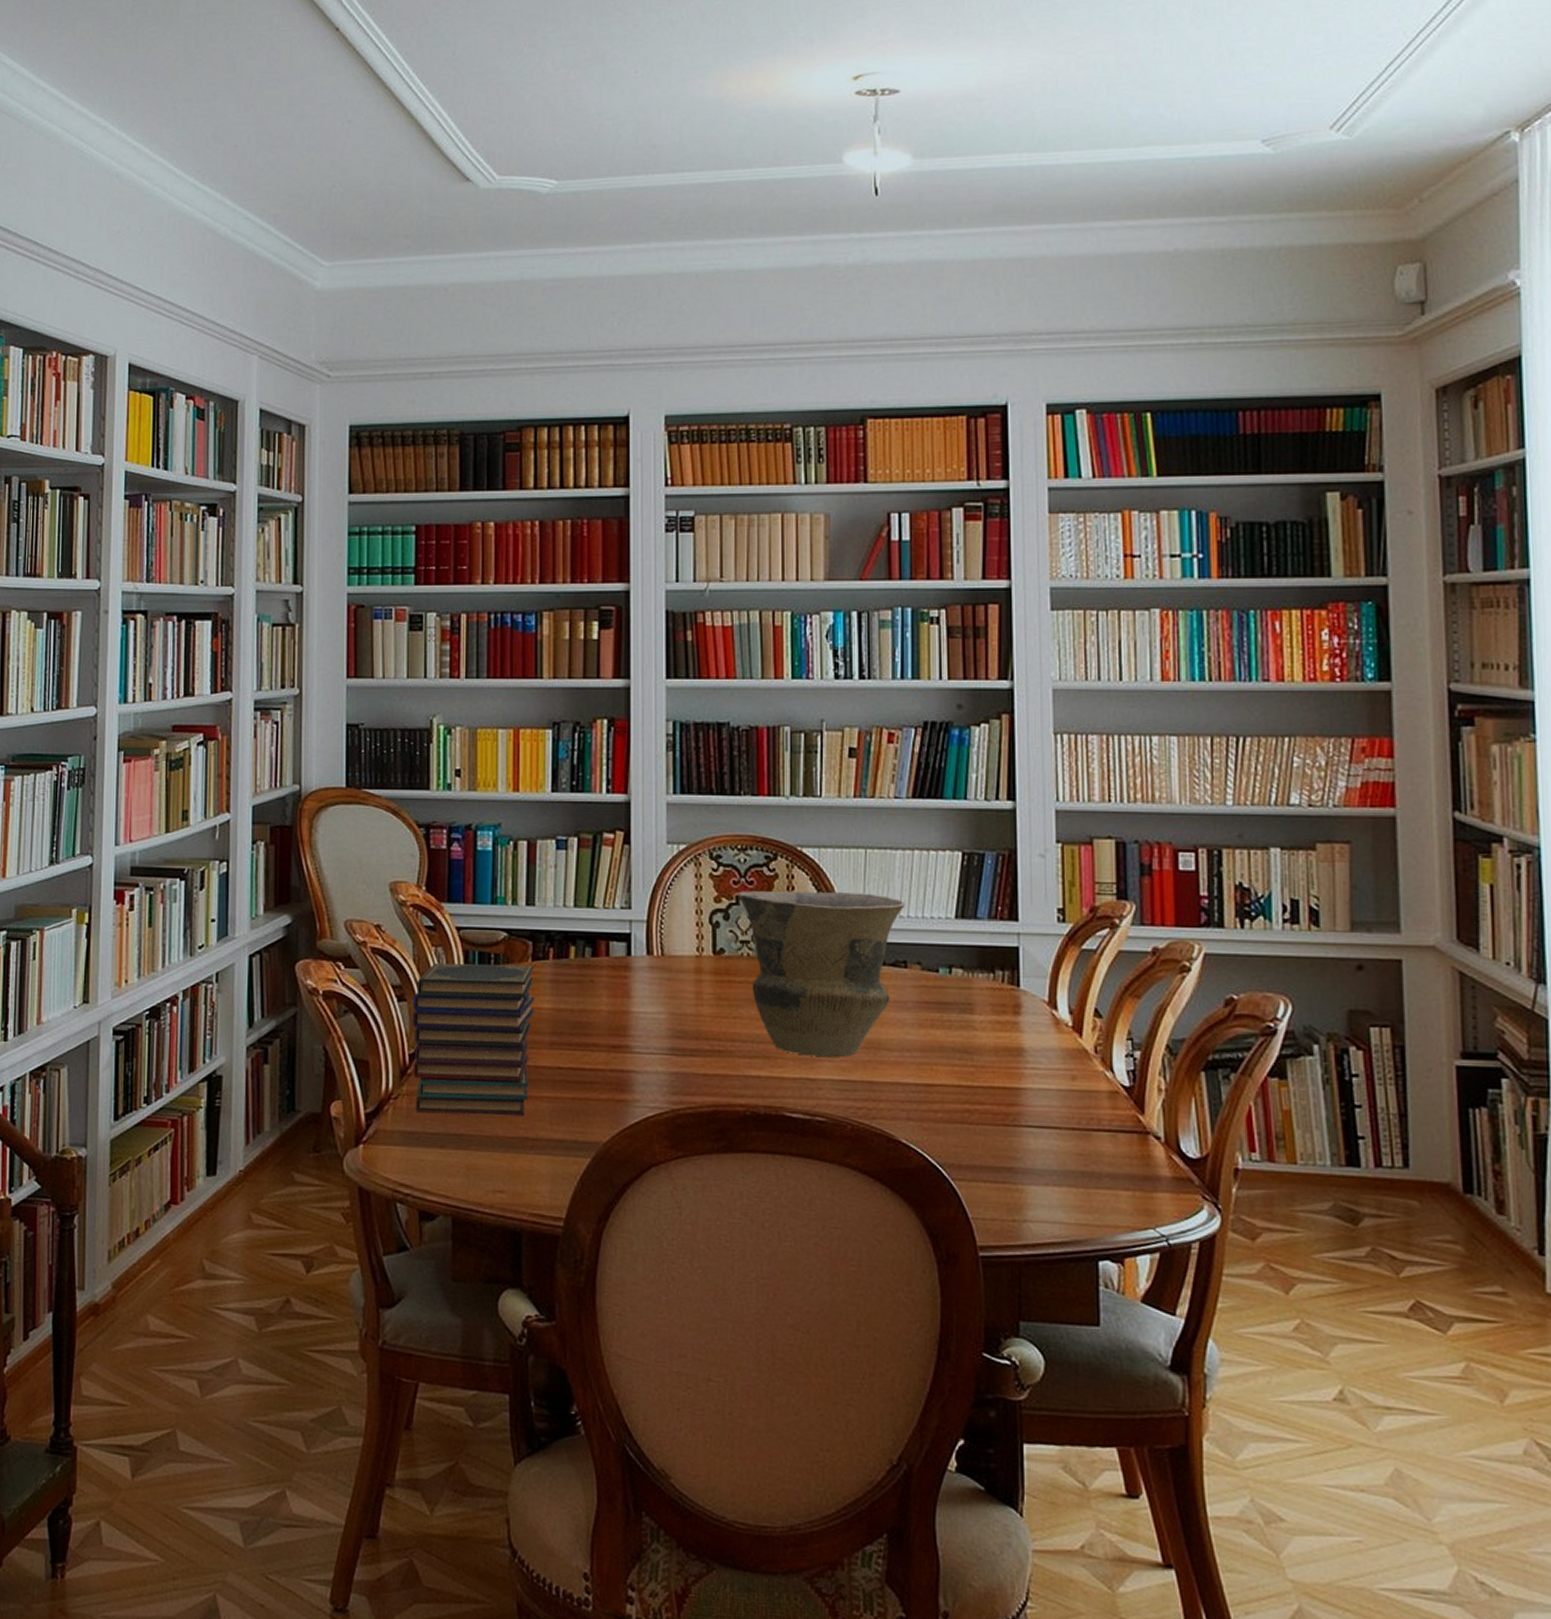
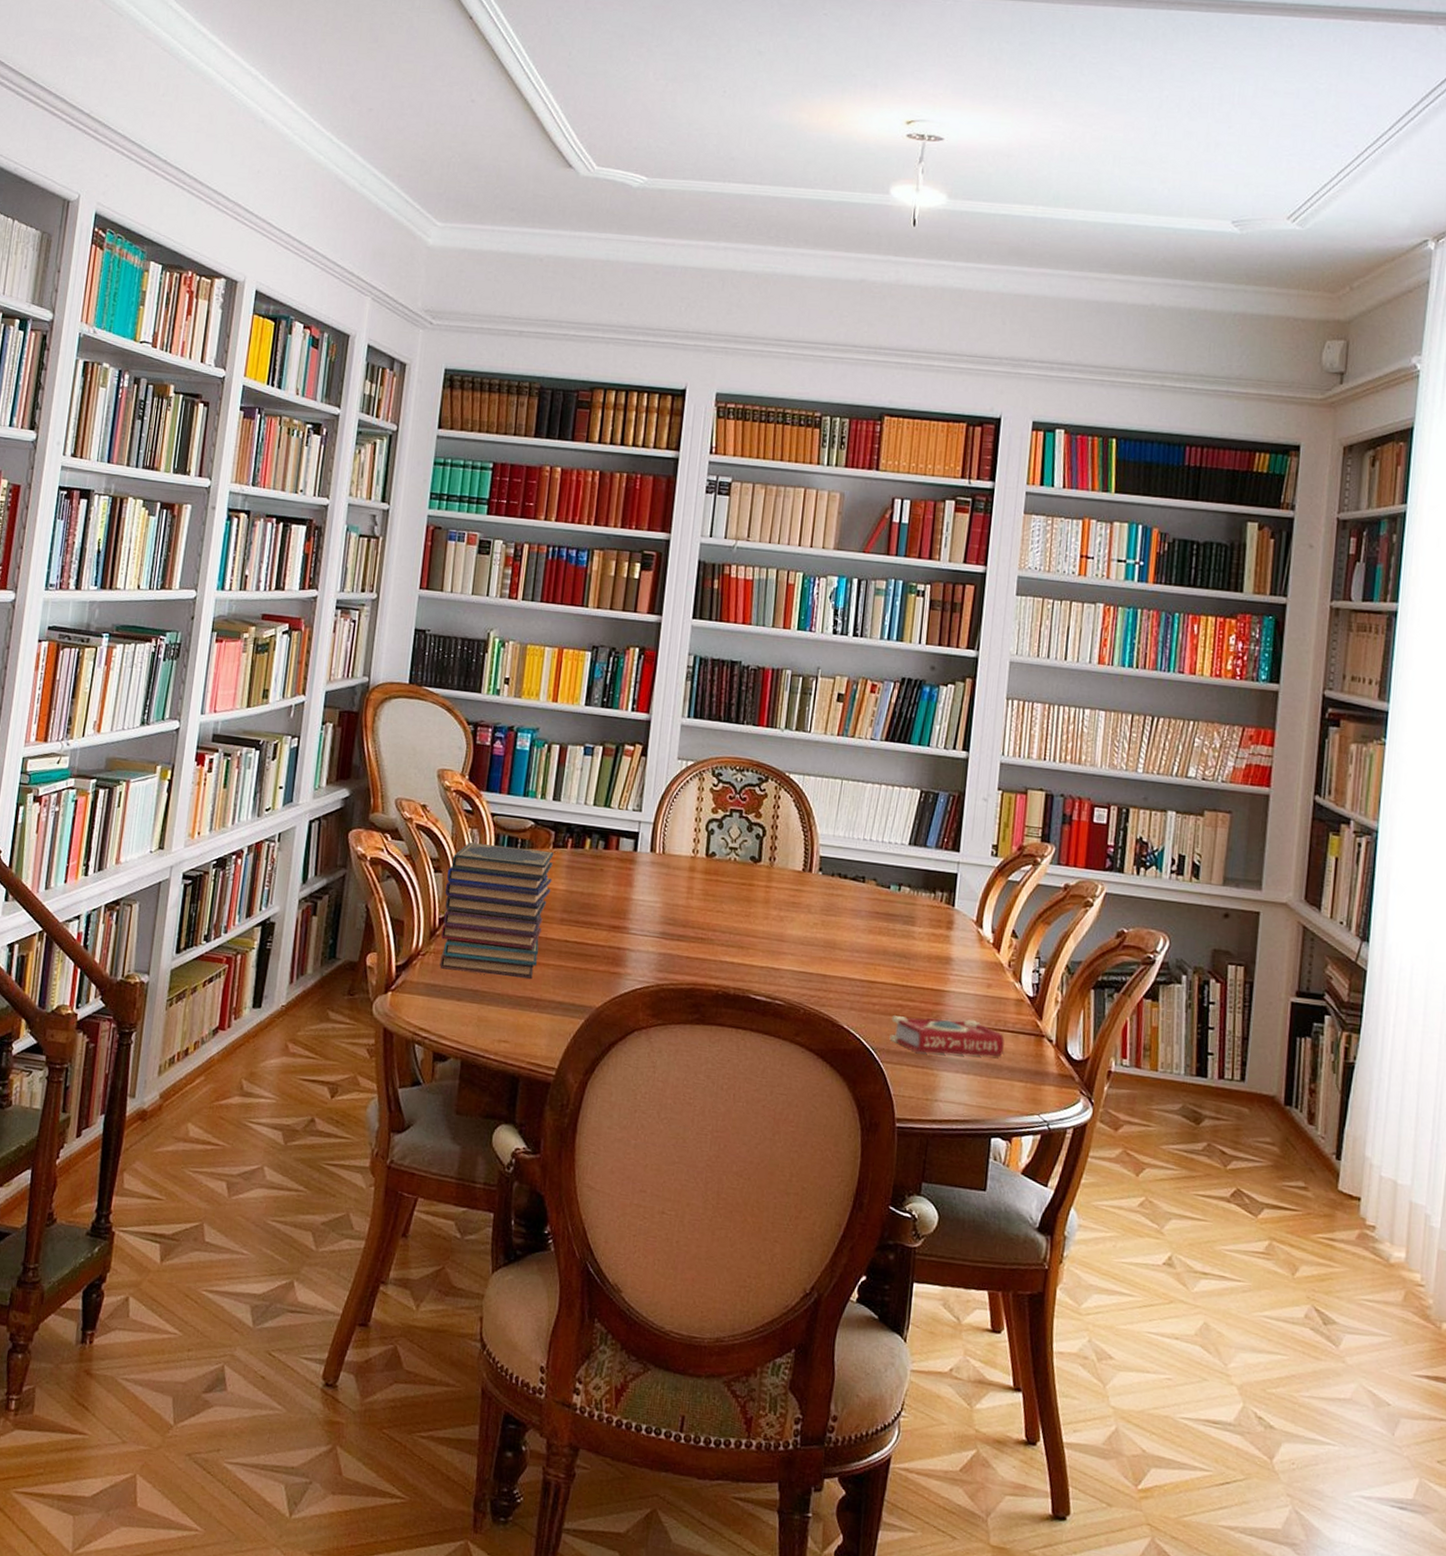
vase: present [736,891,906,1057] -> none [730,805,870,953]
book: none [959,1120,1104,1165] -> present [889,1015,1006,1057]

